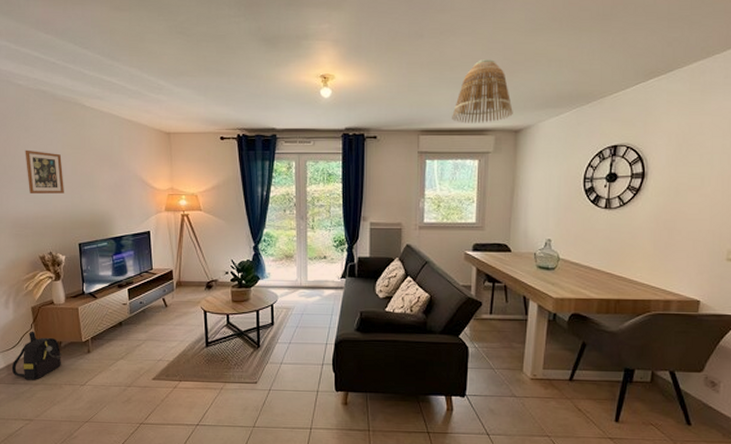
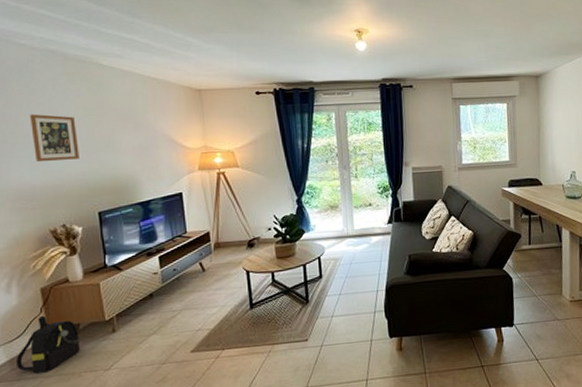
lamp shade: present [452,58,513,124] -> none [480,12,533,71]

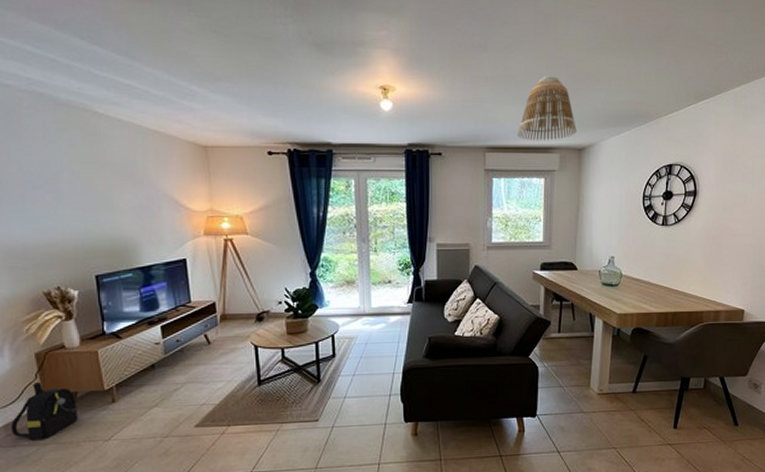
picture frame: present [29,114,79,161] -> none [18,164,74,217]
lamp shade: none [480,12,533,71] -> present [518,75,577,141]

